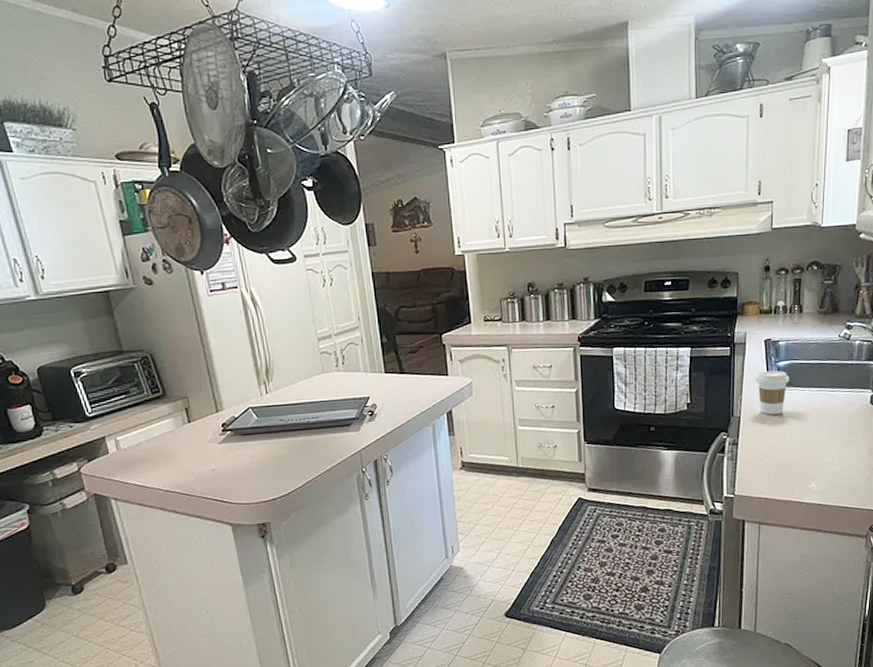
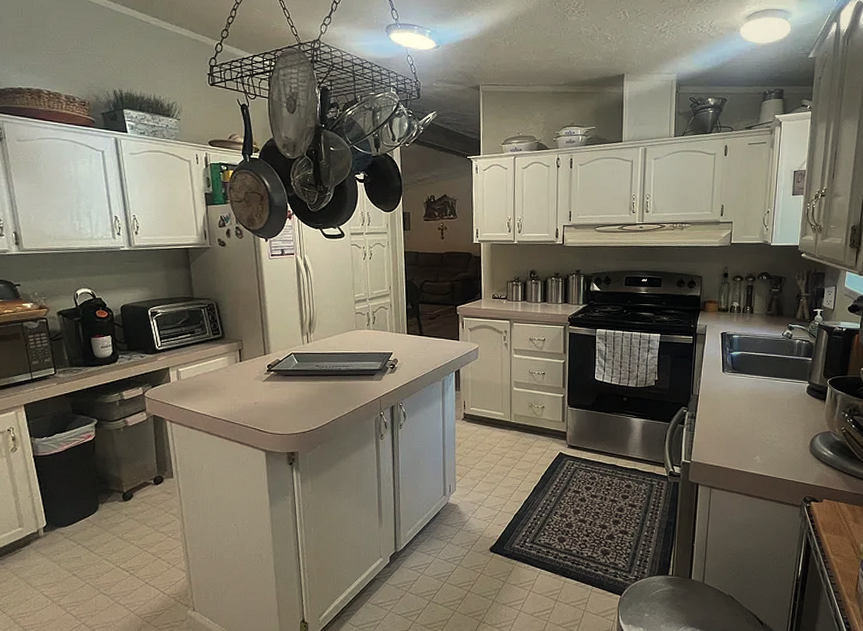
coffee cup: present [755,371,790,415] -> none [712,359,741,396]

